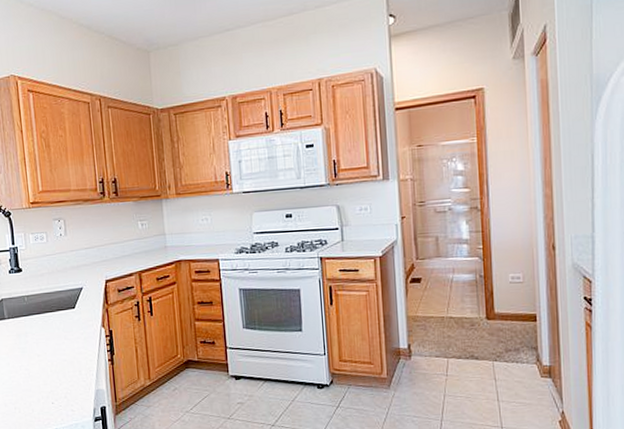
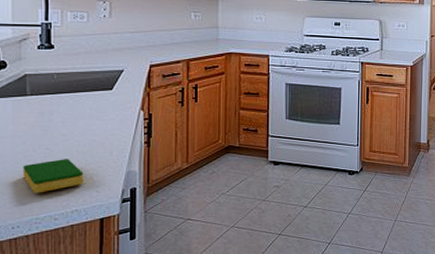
dish sponge: none [9,379,60,413] -> present [22,159,84,194]

